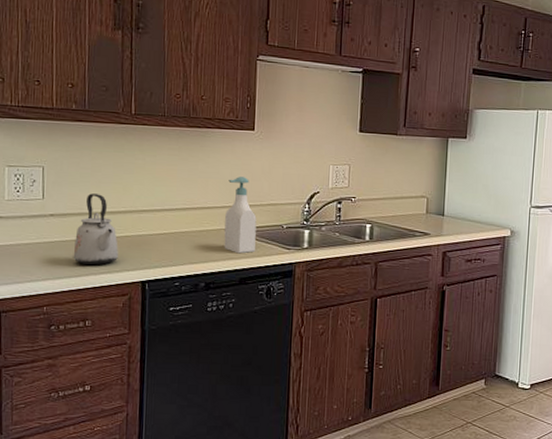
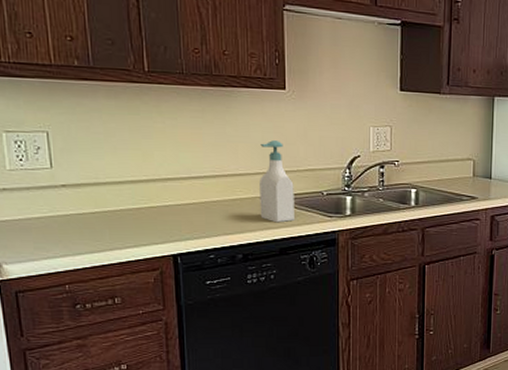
kettle: present [73,193,118,266] -> none [92,161,144,240]

